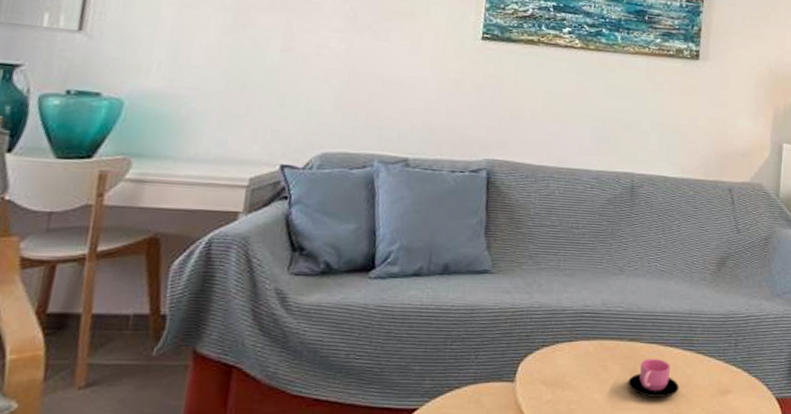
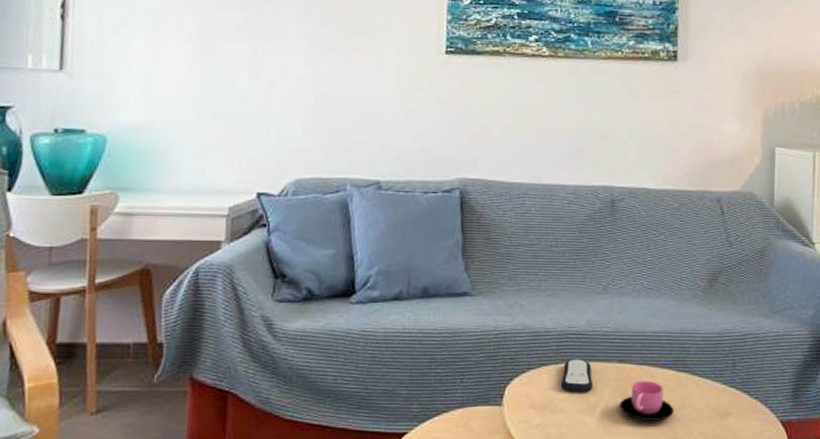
remote control: none [572,336,605,370] -> present [560,358,594,393]

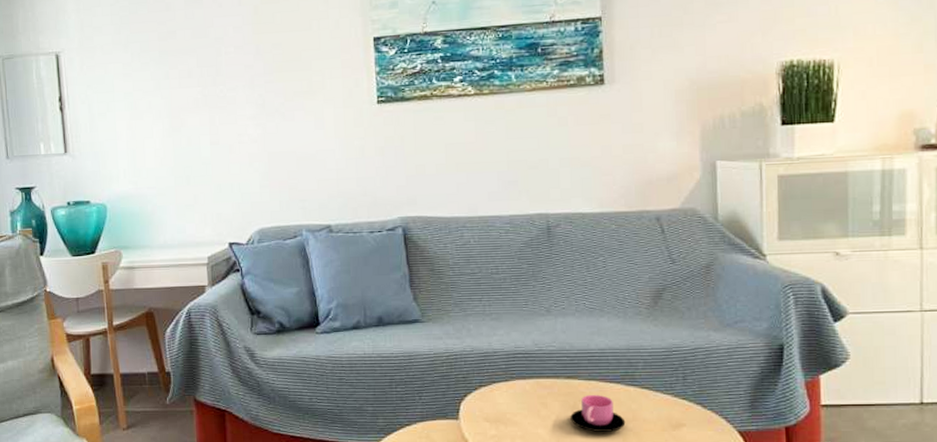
remote control: present [560,358,594,393] -> none [511,376,544,407]

